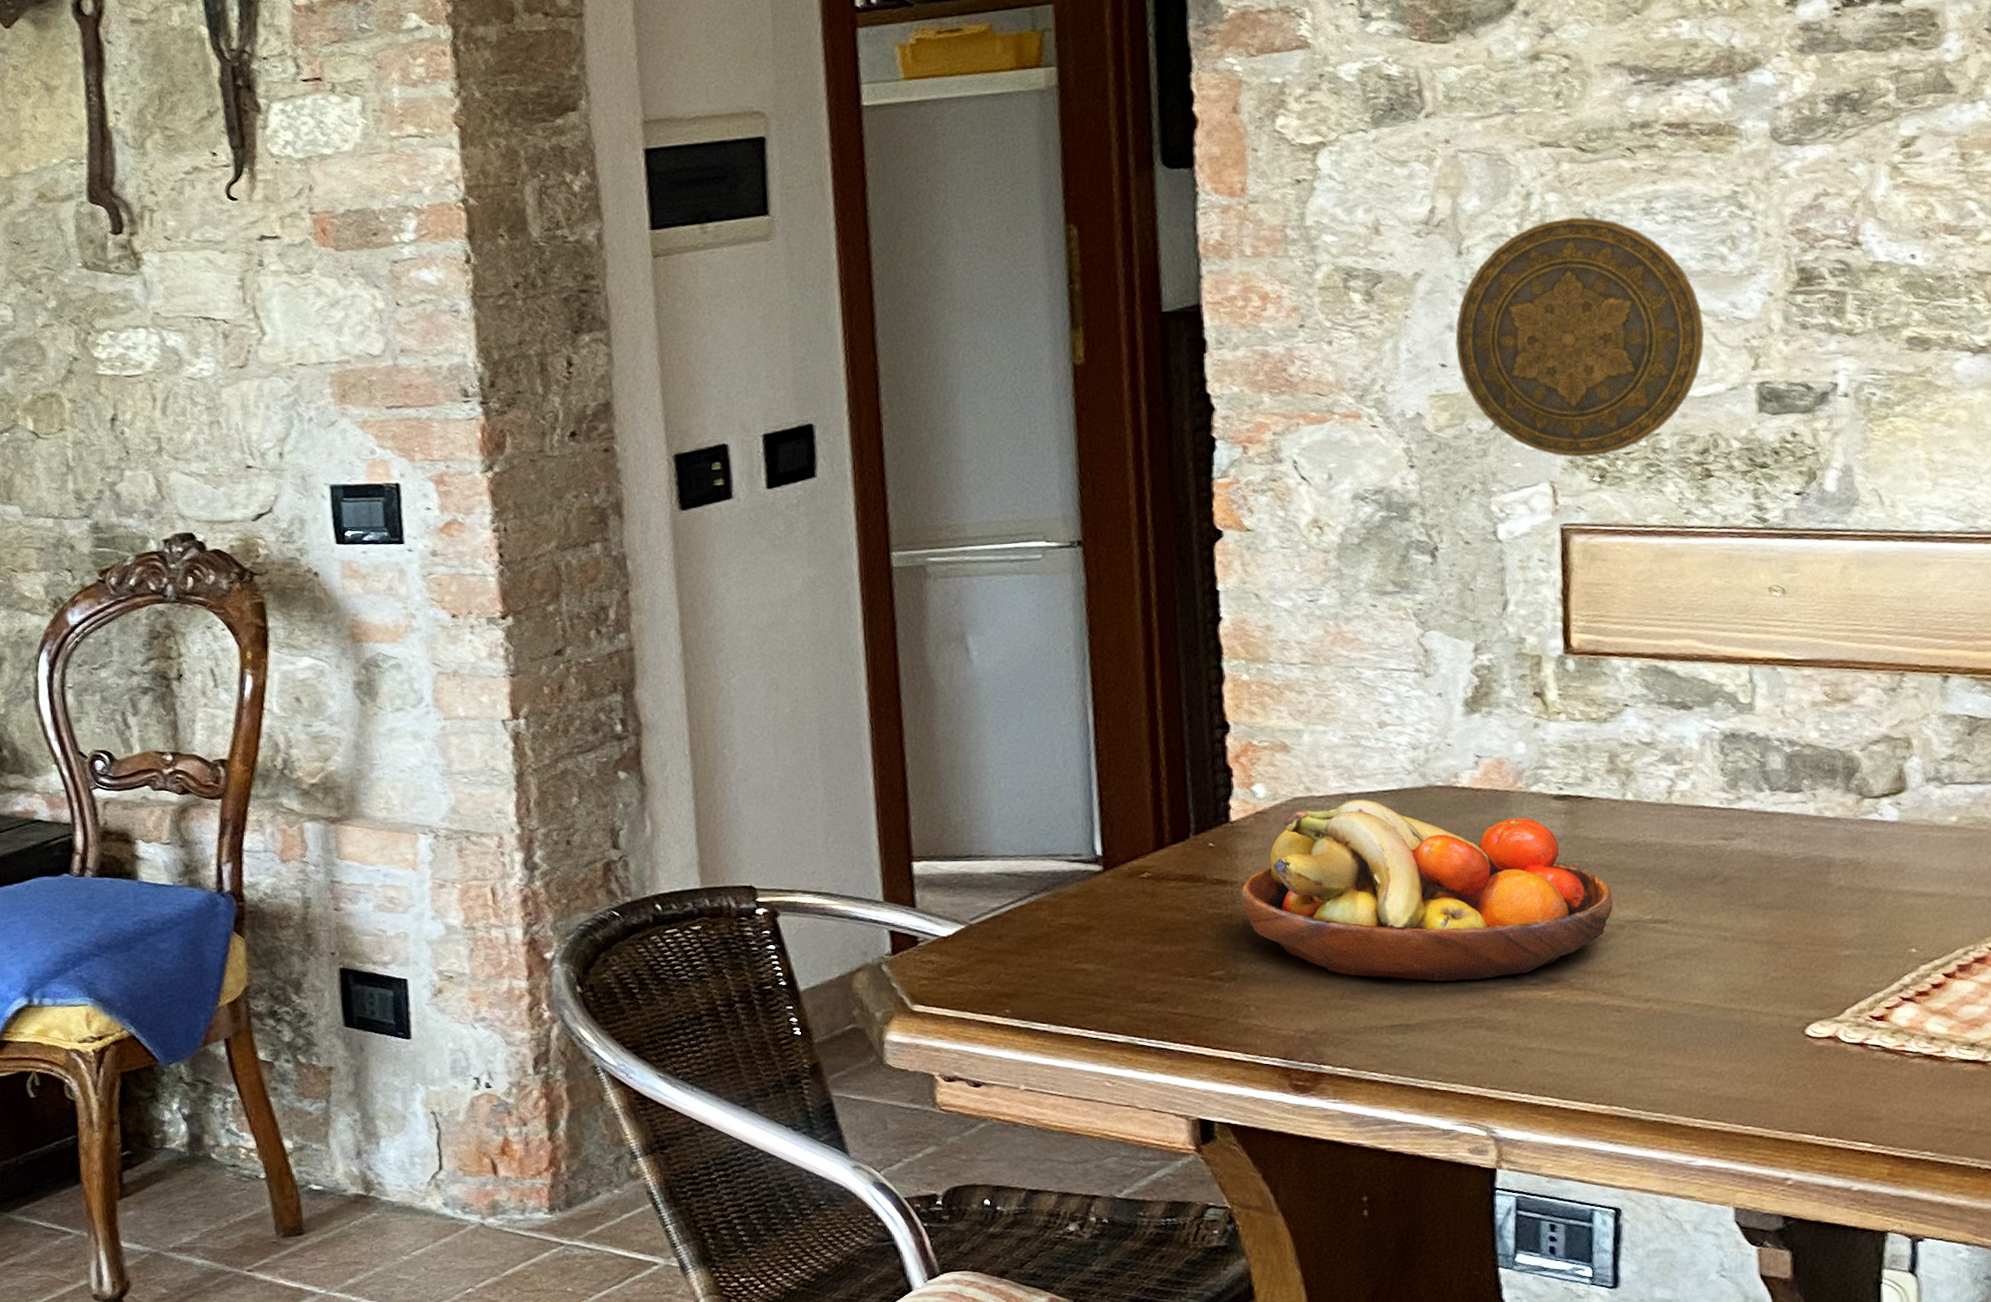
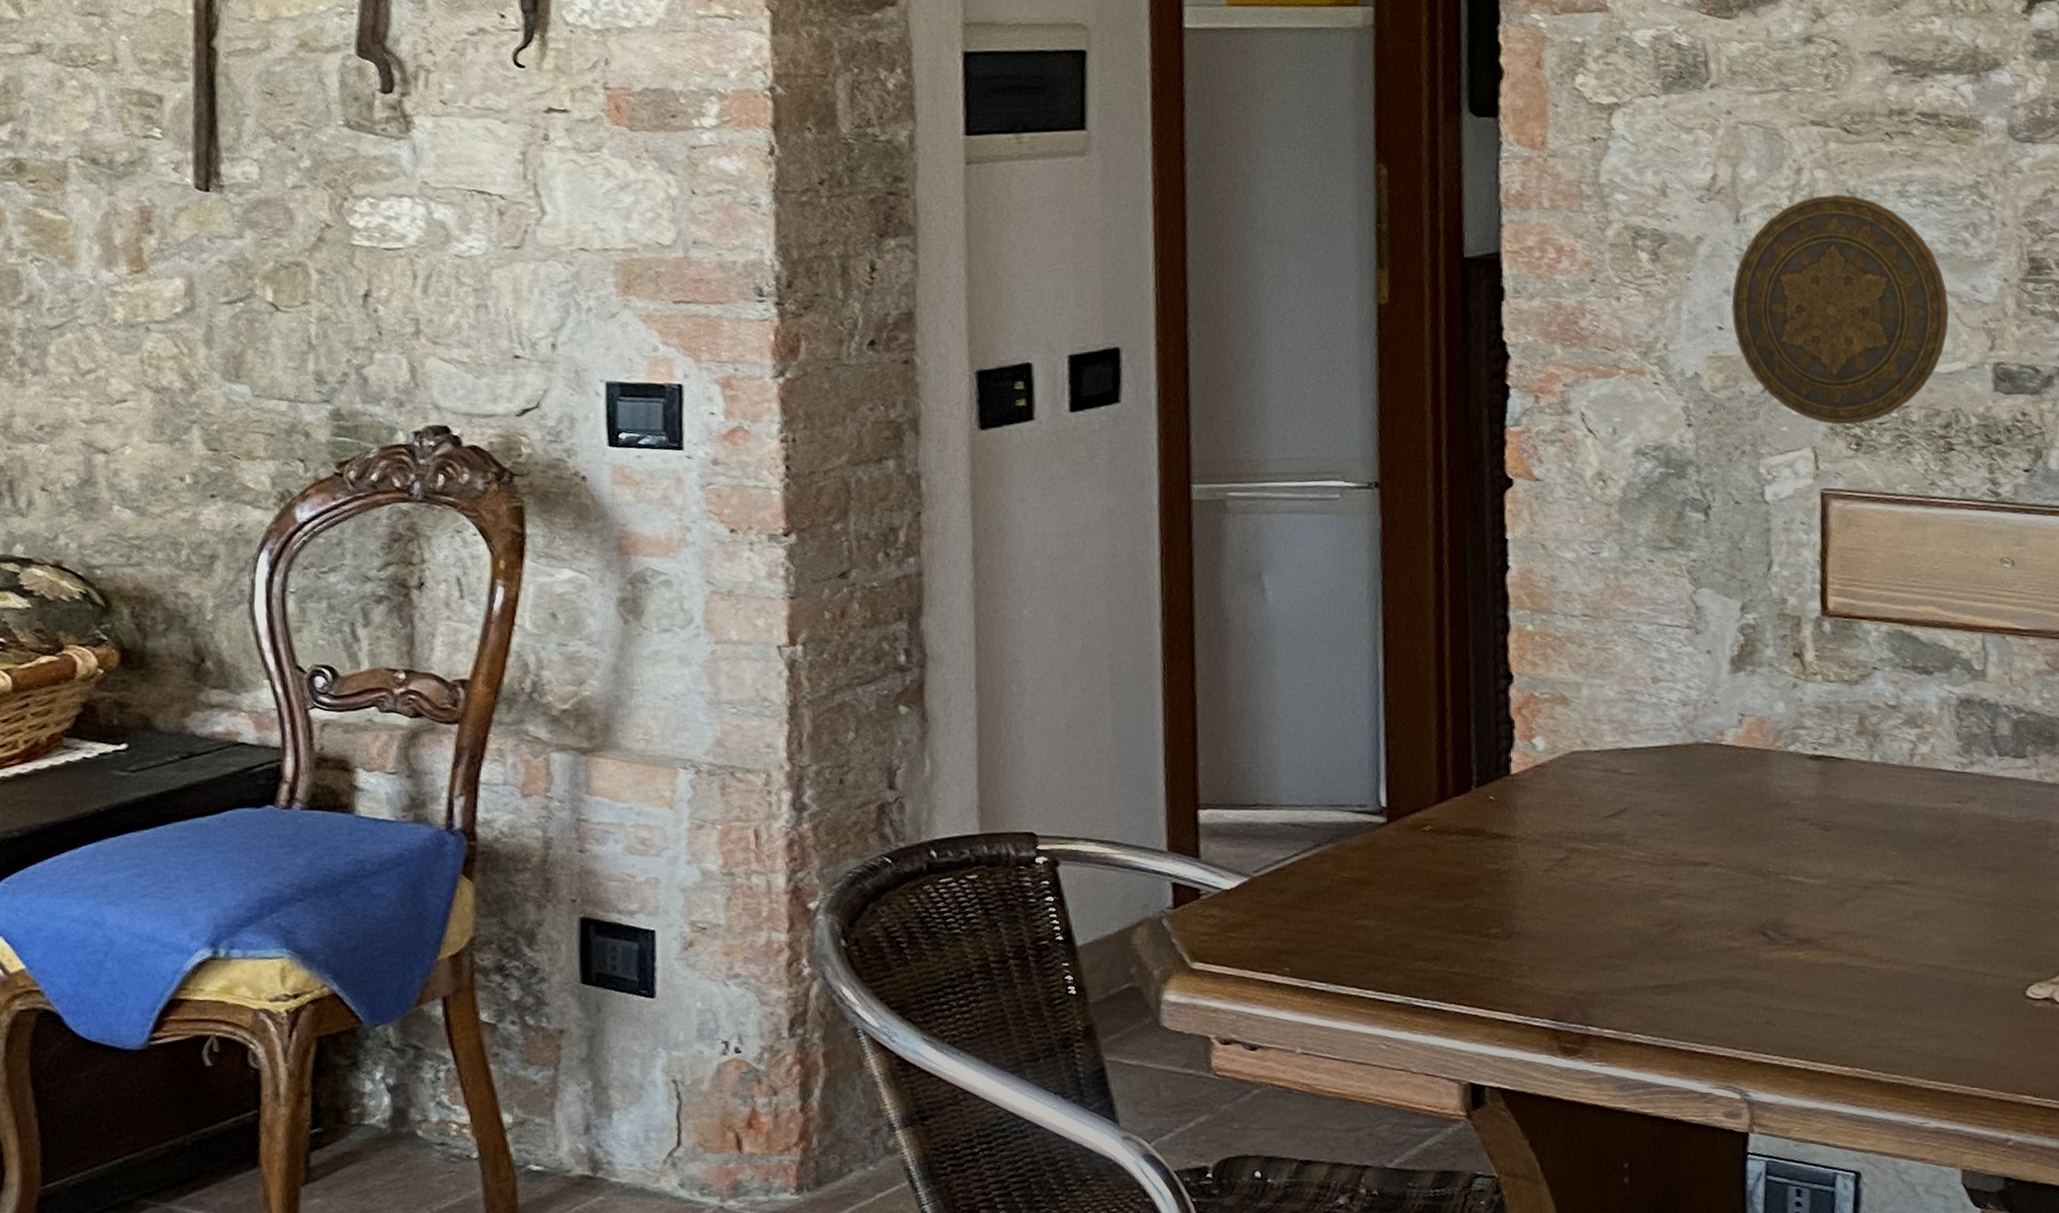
fruit bowl: present [1241,799,1613,982] -> none [1519,755,1860,942]

